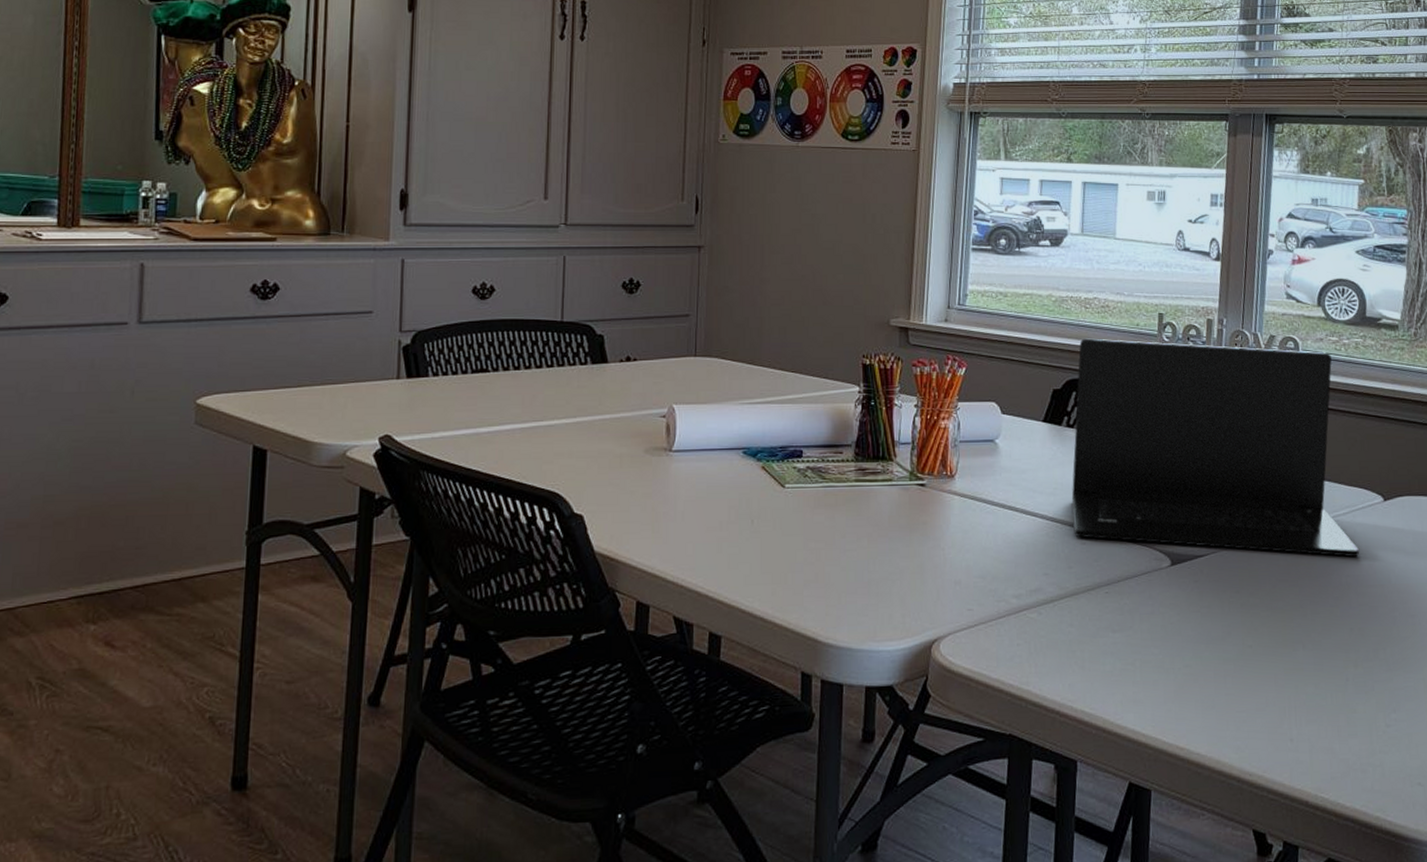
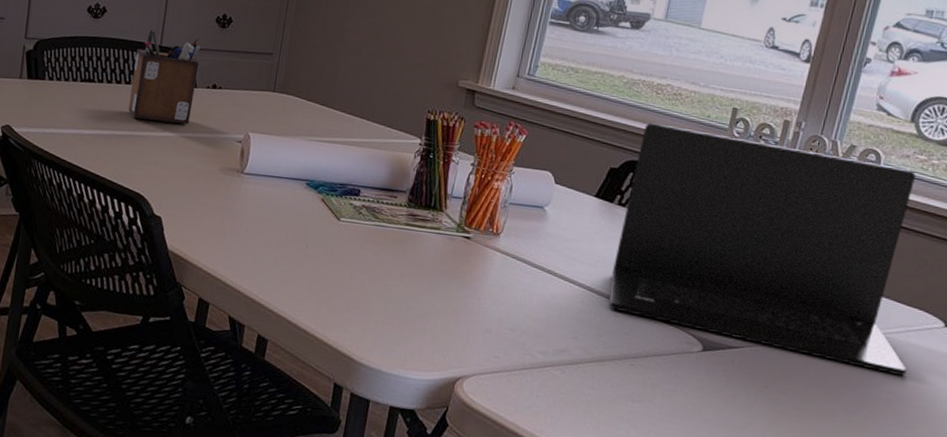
desk organizer: none [531,305,608,407] -> present [128,30,201,125]

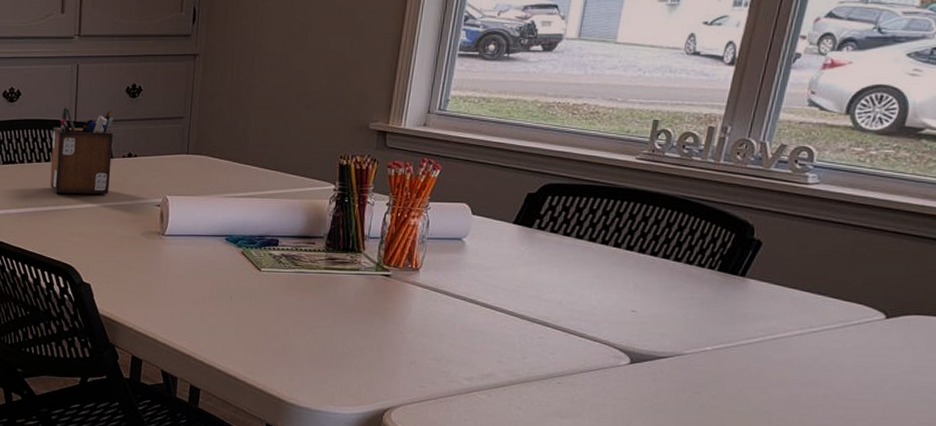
laptop: present [608,122,916,376] -> none [532,144,852,371]

